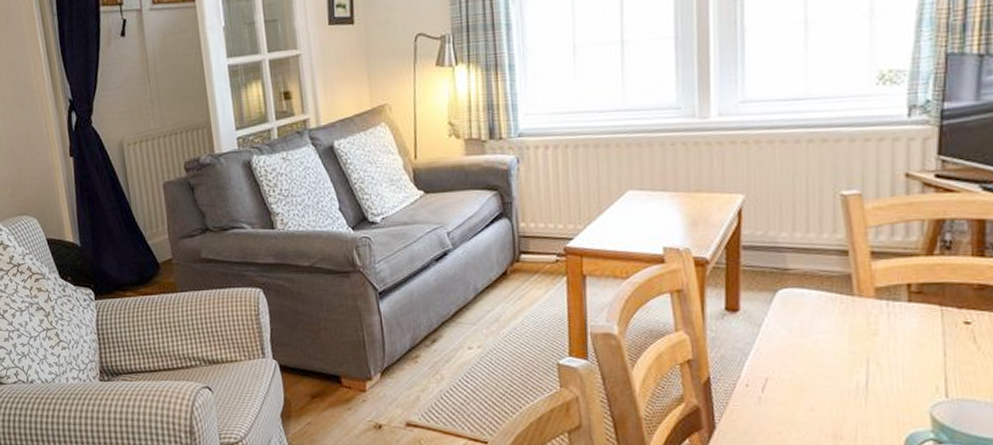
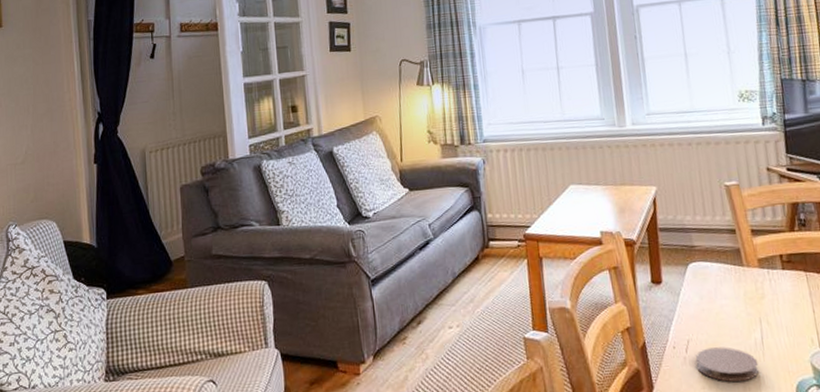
coaster: none [773,388,858,429] -> present [696,347,759,382]

